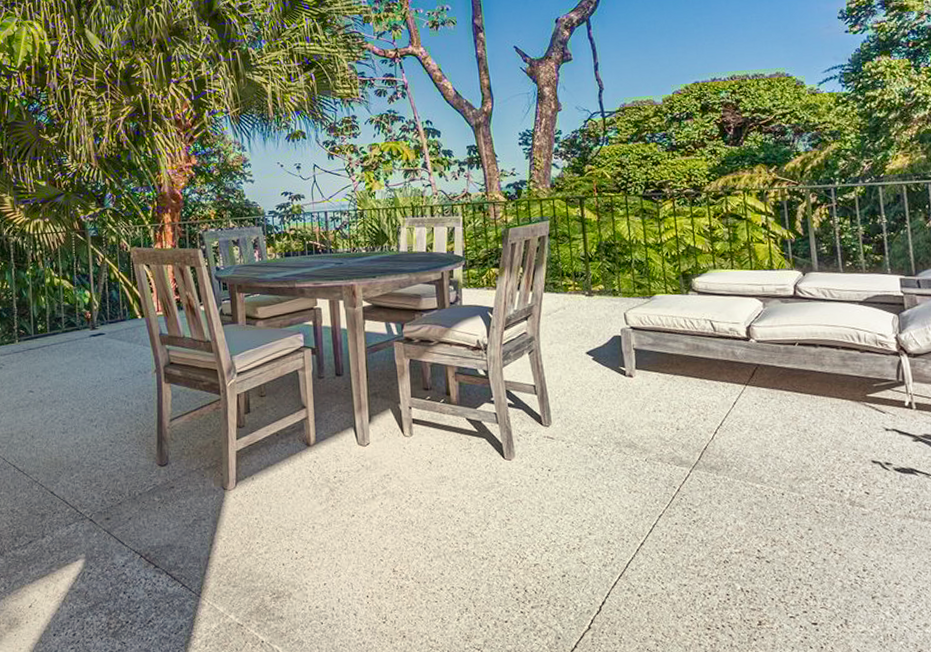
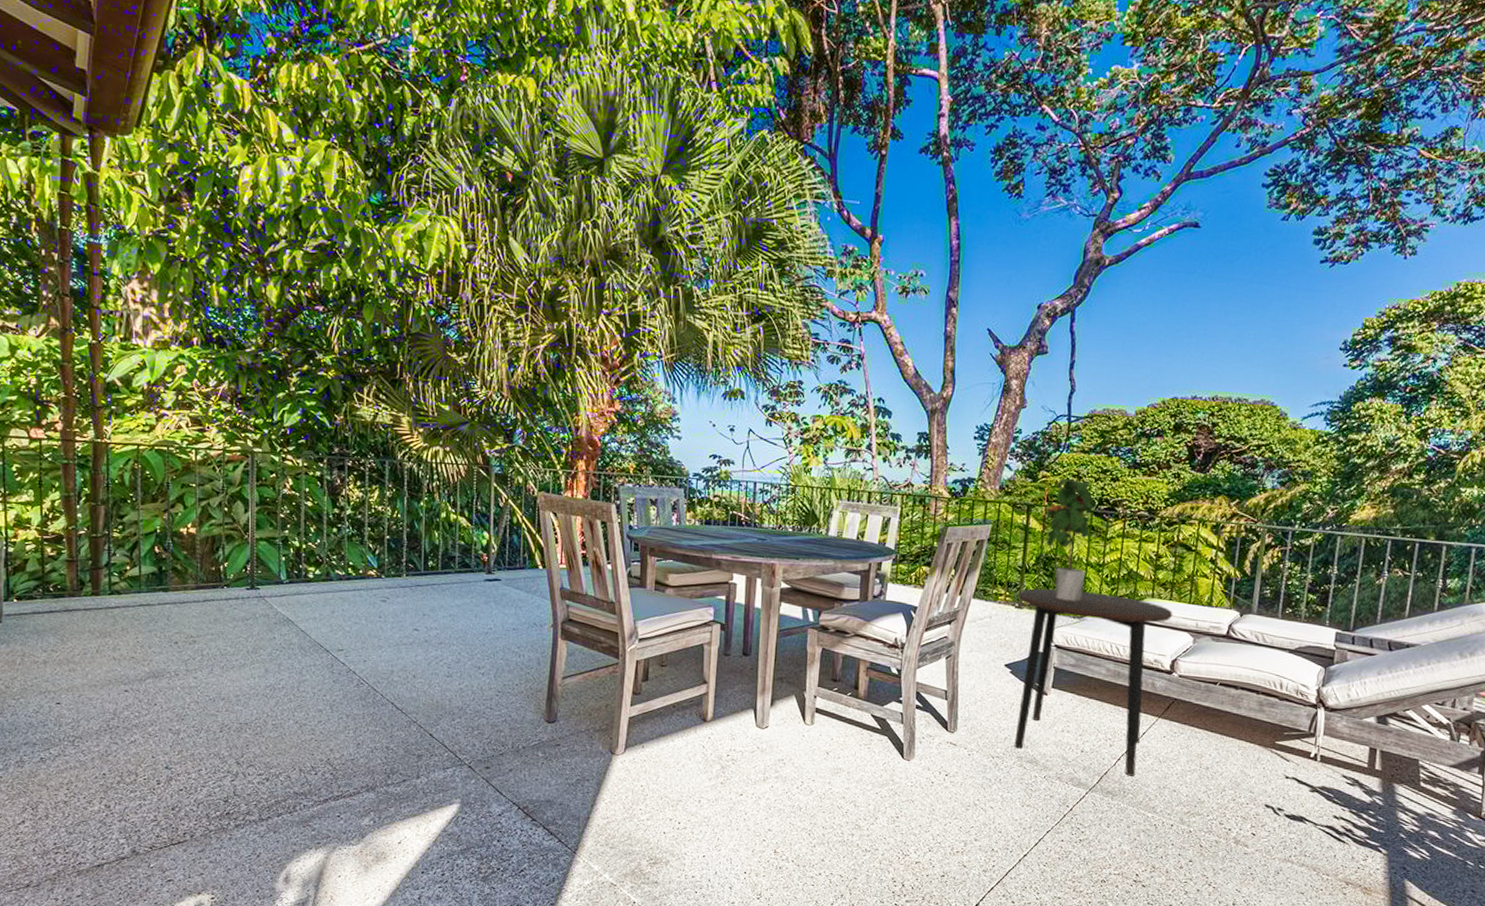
side table: none [586,271,738,449] -> present [1014,588,1173,776]
potted plant: none [597,167,647,283] -> present [1045,478,1096,602]

